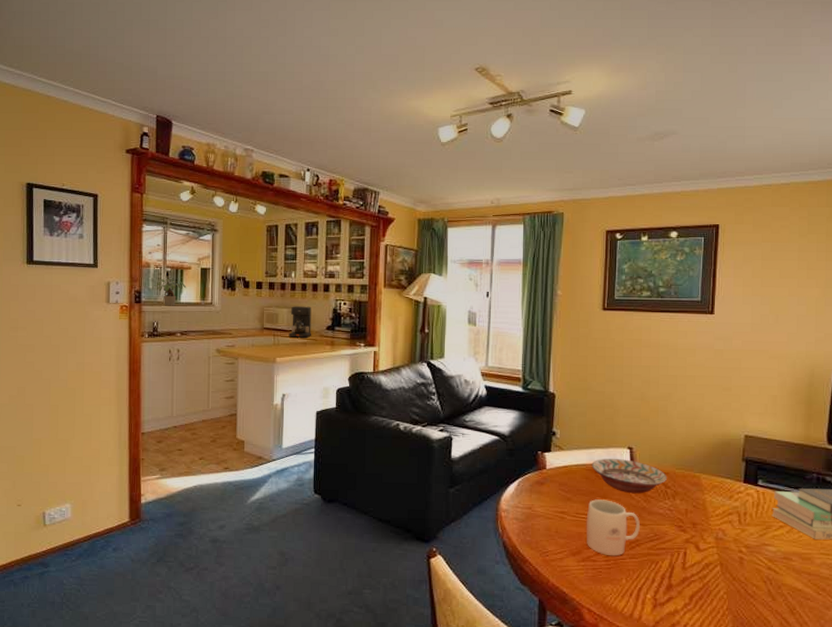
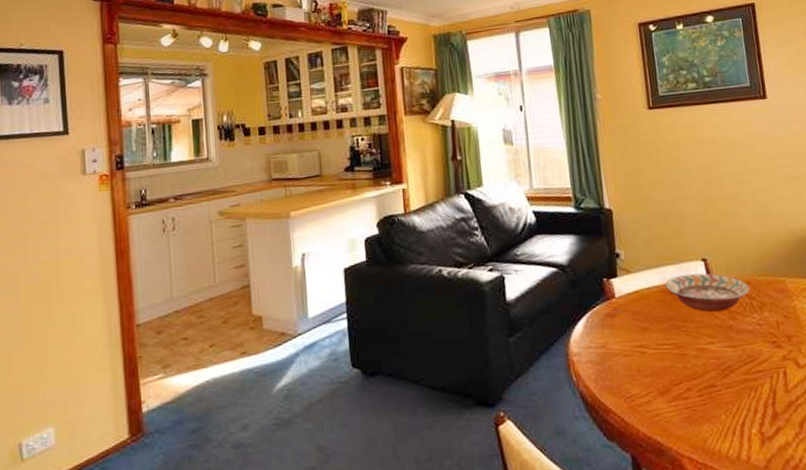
potted plant: present [156,278,186,306] -> none [140,136,177,169]
coffee maker: present [288,306,312,338] -> none [301,147,328,186]
mug: present [586,499,640,556] -> none [668,323,731,390]

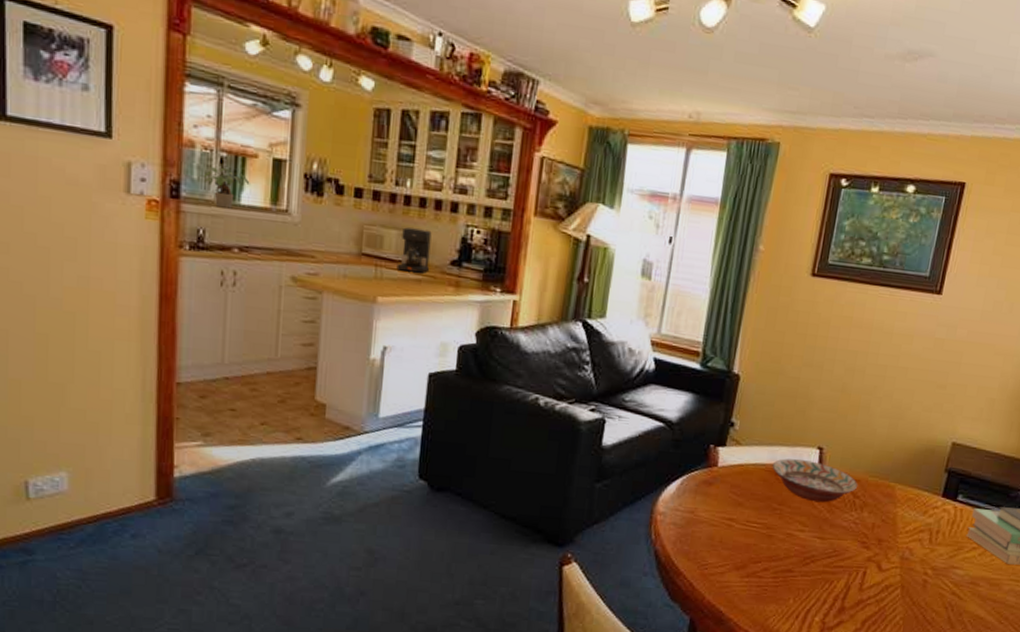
potted plant: none [140,136,177,169] -> present [203,167,250,209]
coffee maker: none [301,147,328,186] -> present [396,227,432,273]

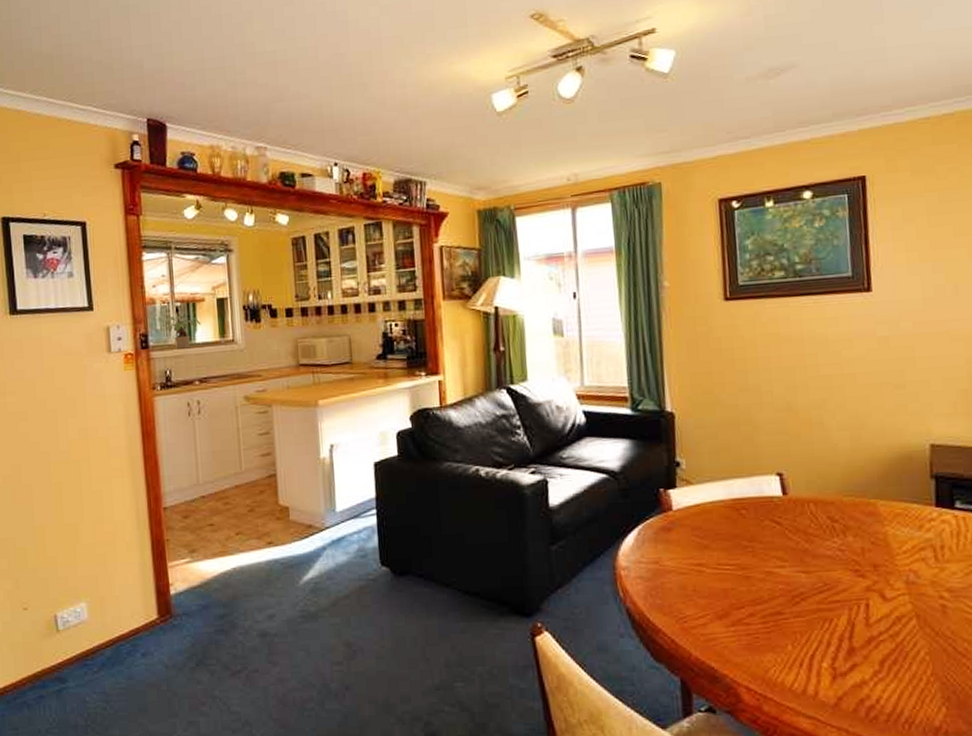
coffee maker: present [396,227,432,273] -> none [330,332,358,373]
decorative bowl: present [772,458,858,503] -> none [731,489,833,533]

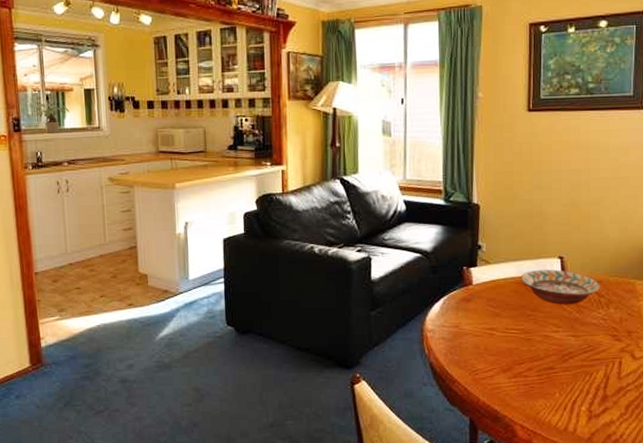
decorative bowl: none [731,489,833,533] -> present [520,269,601,305]

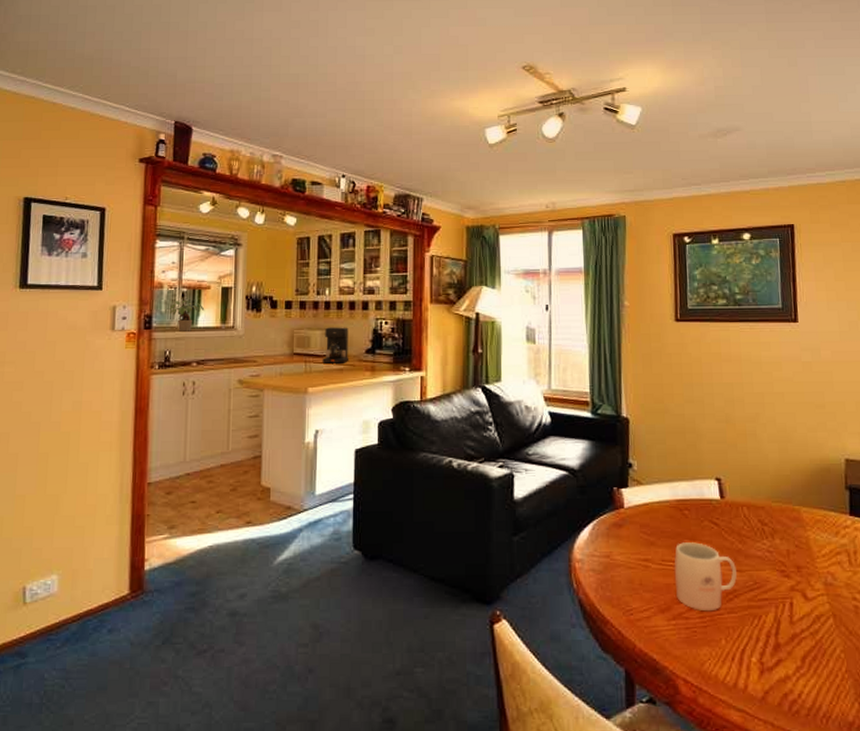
coffee maker: none [187,125,212,160] -> present [322,327,348,363]
mug: none [516,313,573,371] -> present [674,542,737,612]
decorative bowl: present [520,269,601,305] -> none [675,493,764,534]

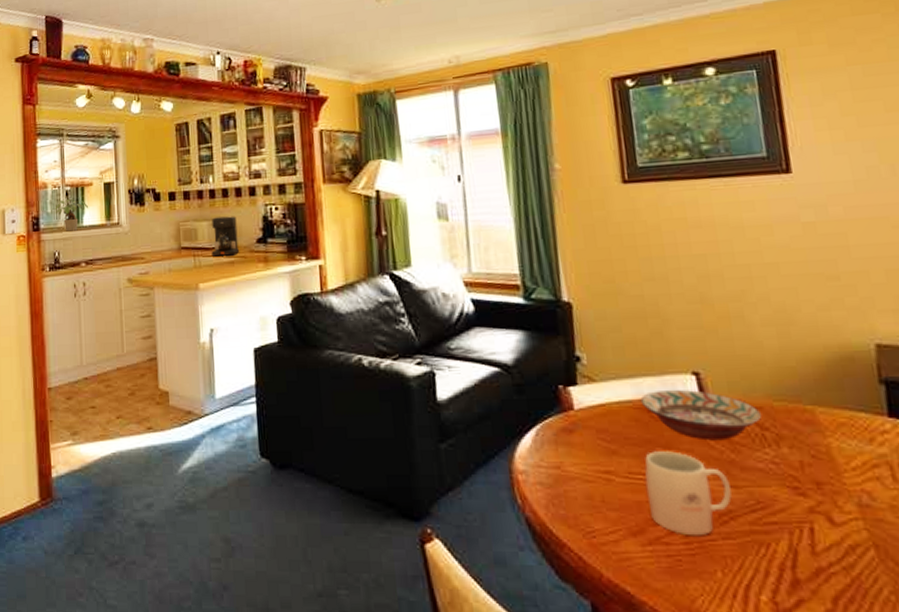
decorative bowl: none [675,493,764,534] -> present [640,390,762,441]

